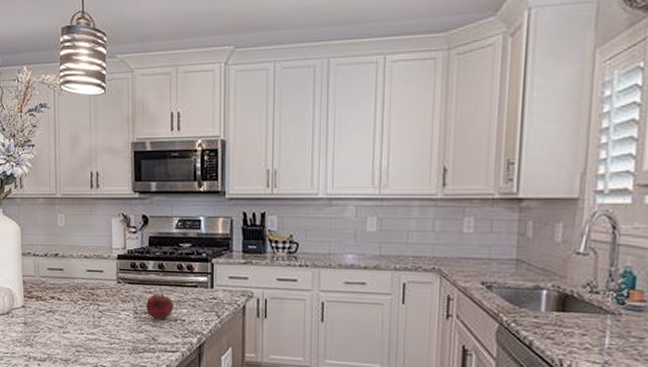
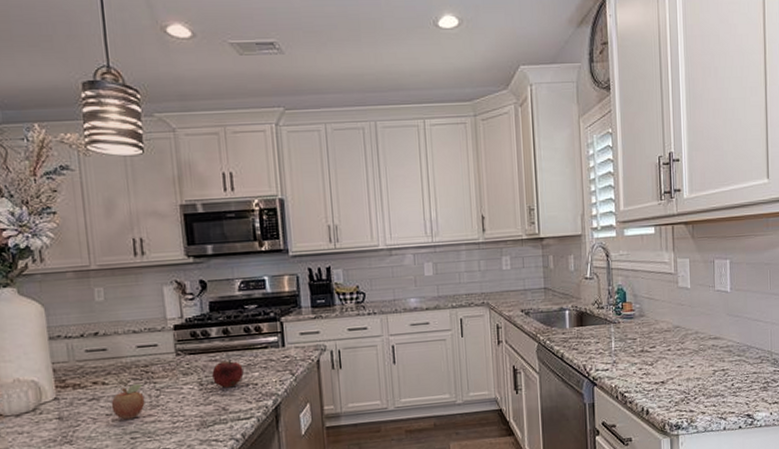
fruit: none [63,304,89,334] -> present [111,383,145,420]

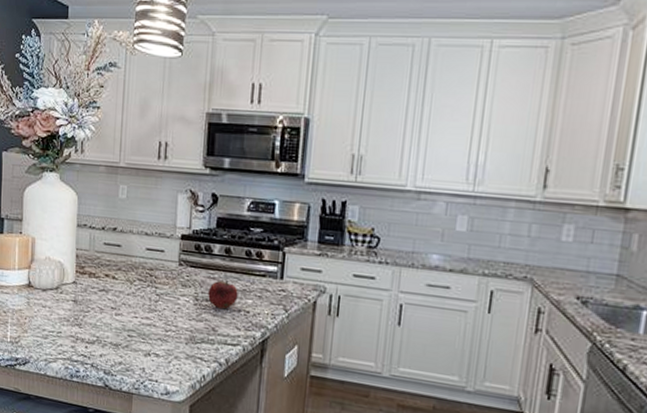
fruit: present [111,383,145,420] -> none [116,284,146,318]

